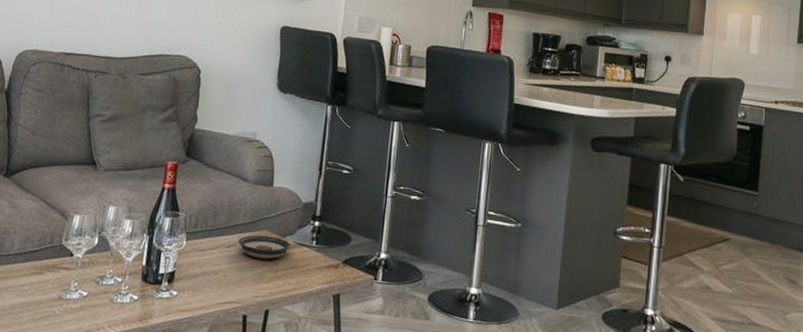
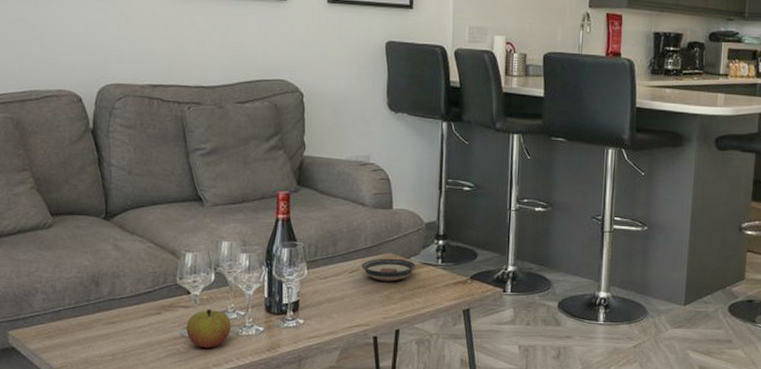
apple: none [64,272,108,313] -> present [186,309,231,349]

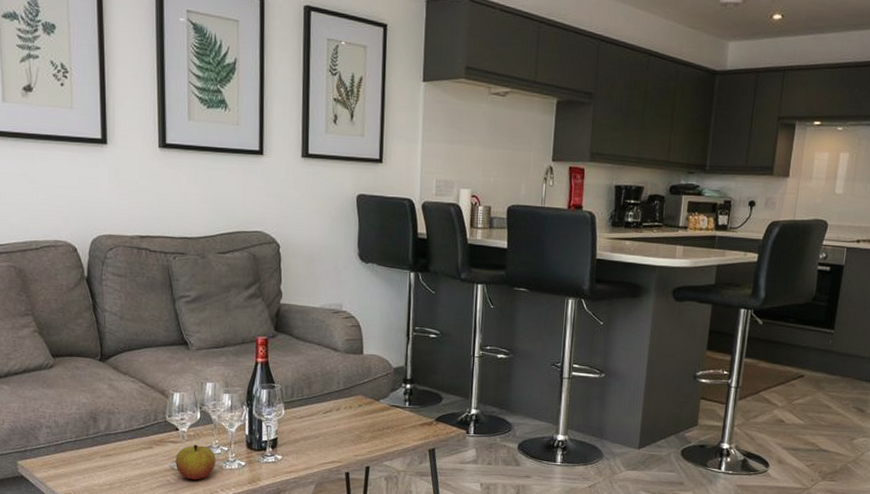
saucer: present [362,258,416,282] -> none [334,400,385,422]

